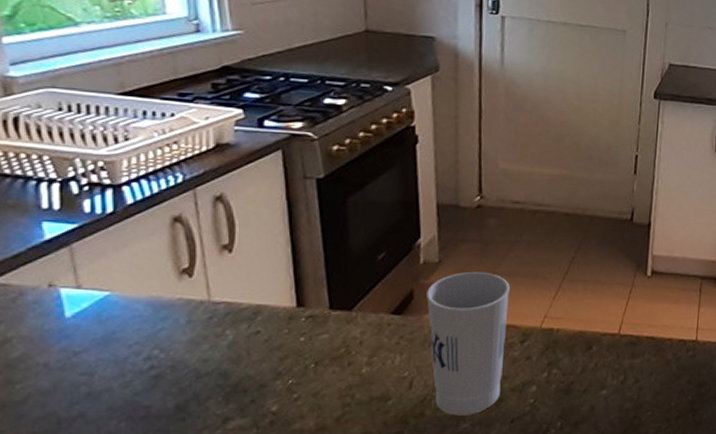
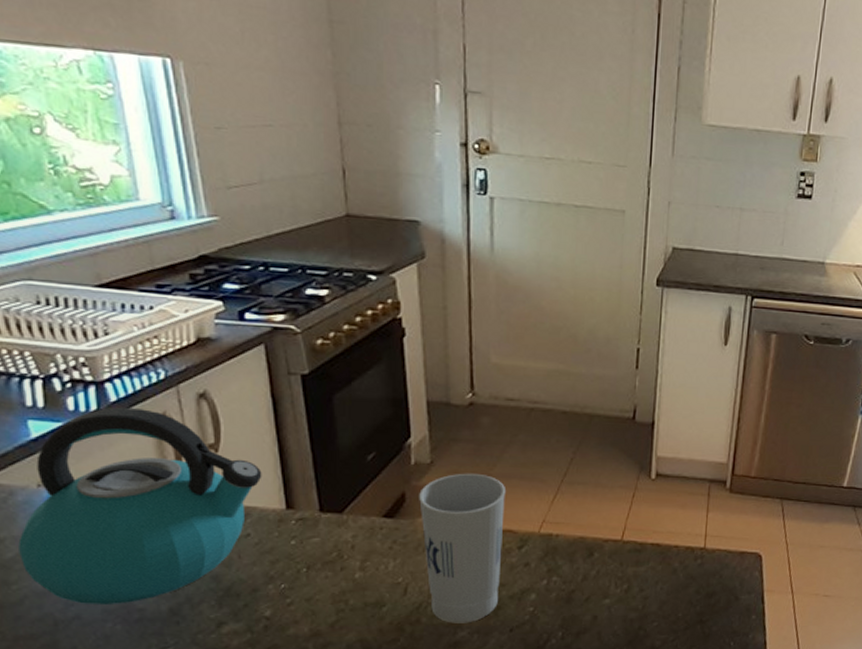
kettle: none [25,210,275,402] -> present [18,407,262,604]

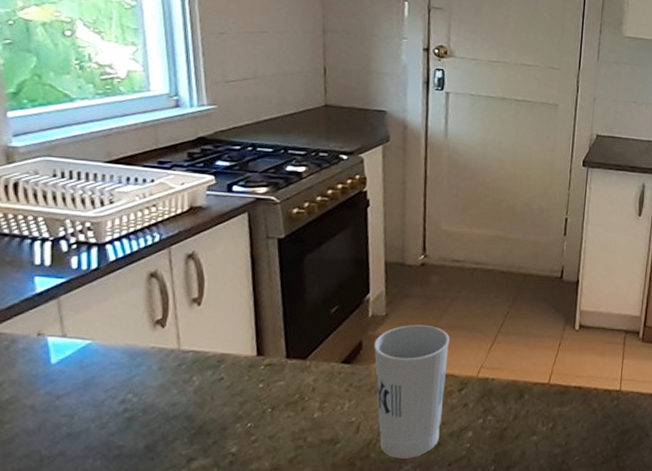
kettle: present [18,407,262,604] -> none [15,266,238,442]

